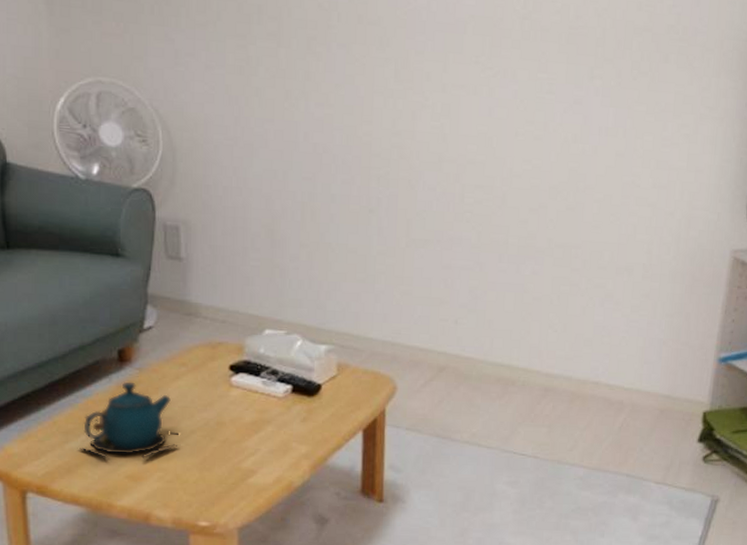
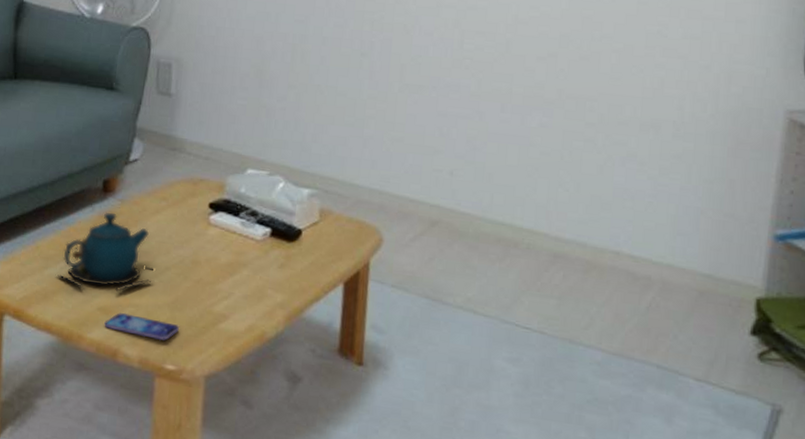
smartphone: none [133,477,209,500] -> present [104,312,179,341]

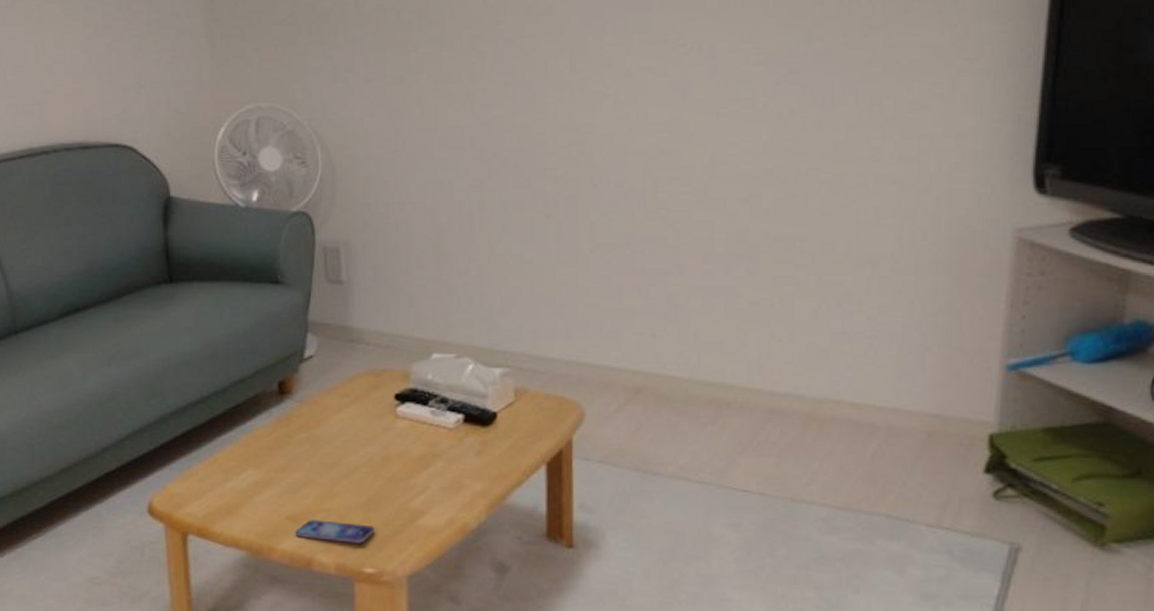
teapot: present [55,212,155,292] -> none [237,415,344,498]

